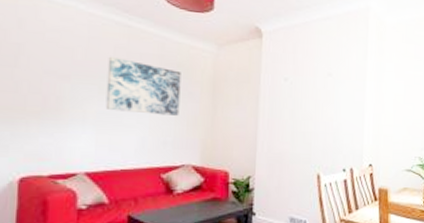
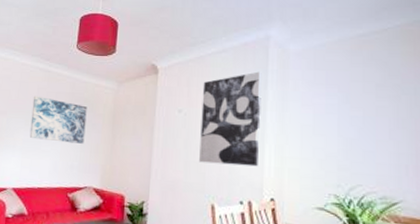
wall art: none [305,41,363,135] -> present [199,71,262,167]

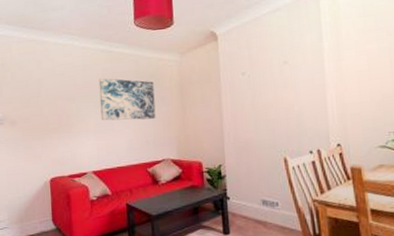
wall art: present [199,71,262,167] -> none [262,25,322,120]

